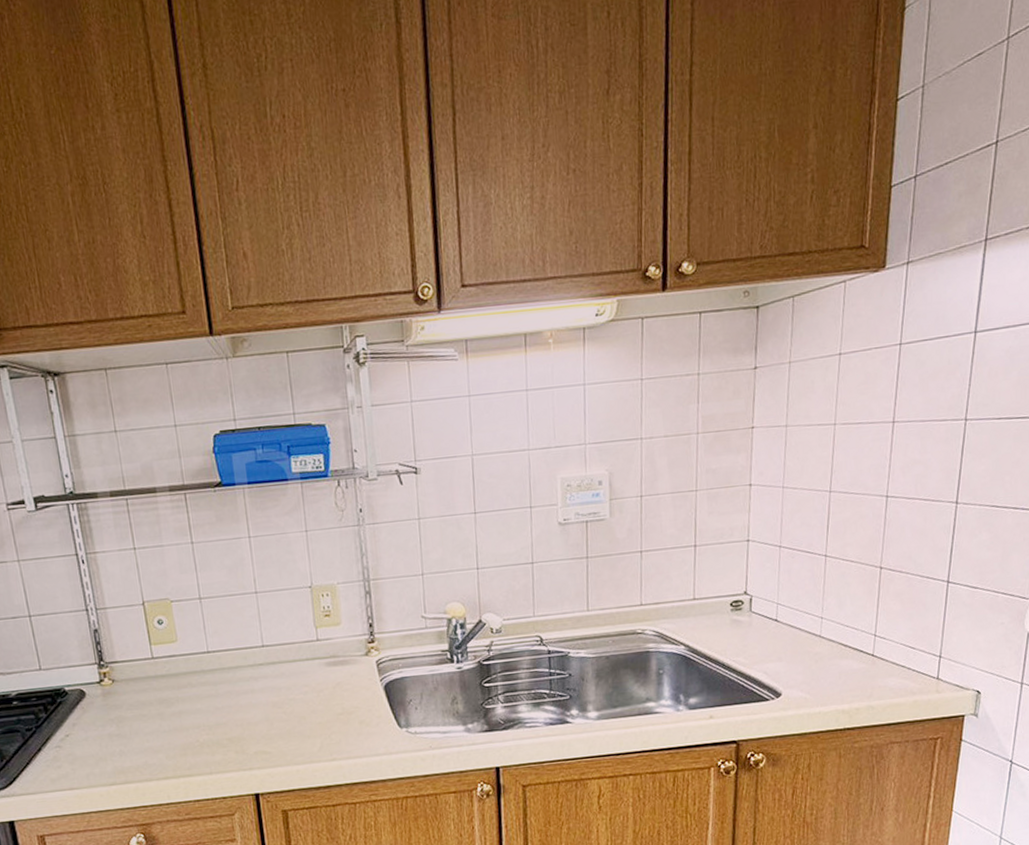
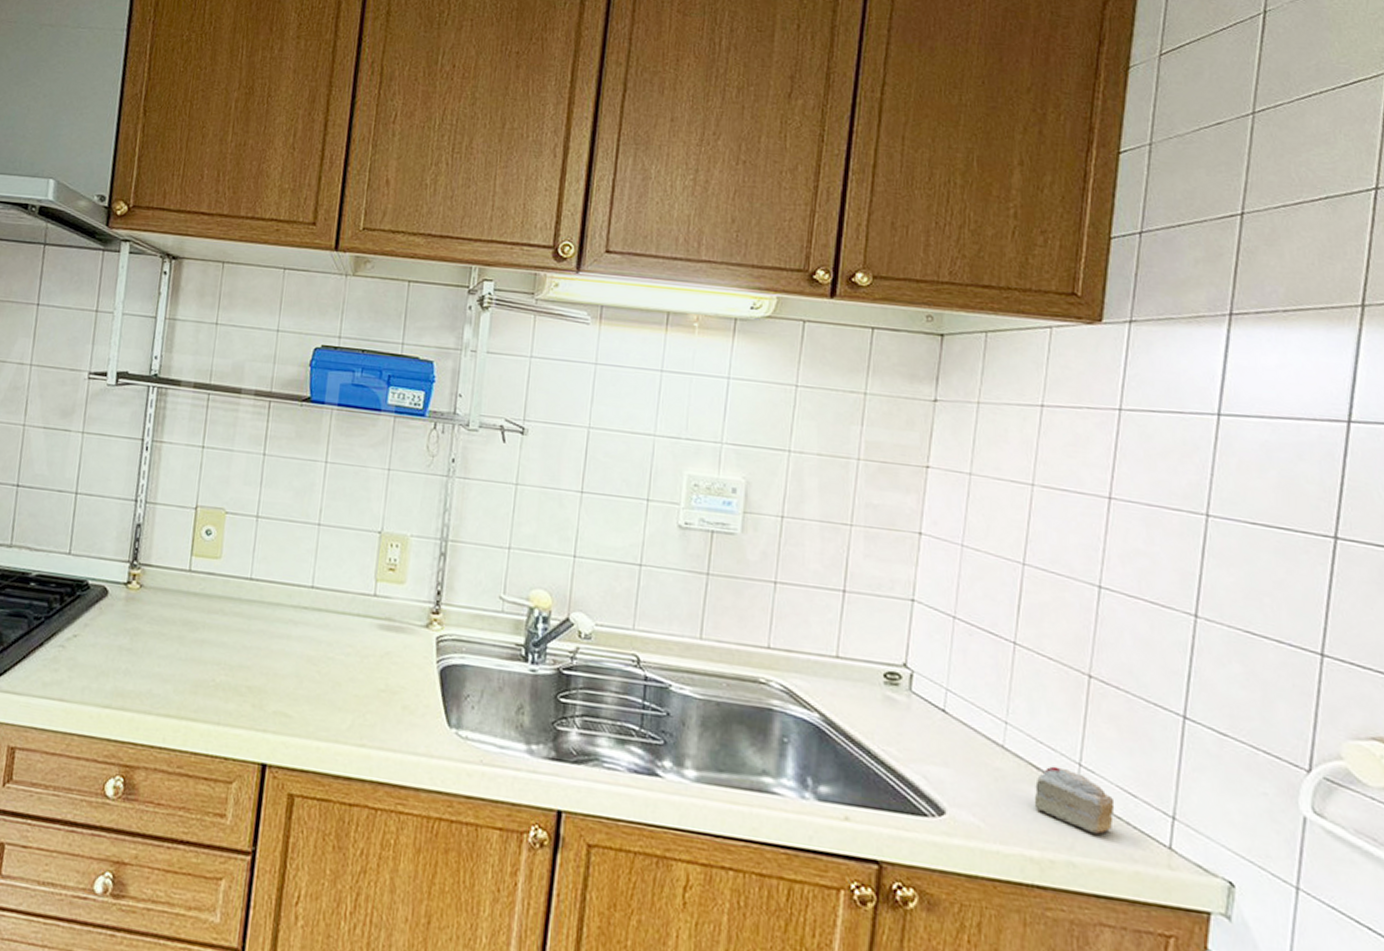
cake slice: none [843,640,900,683] -> present [1034,766,1115,835]

